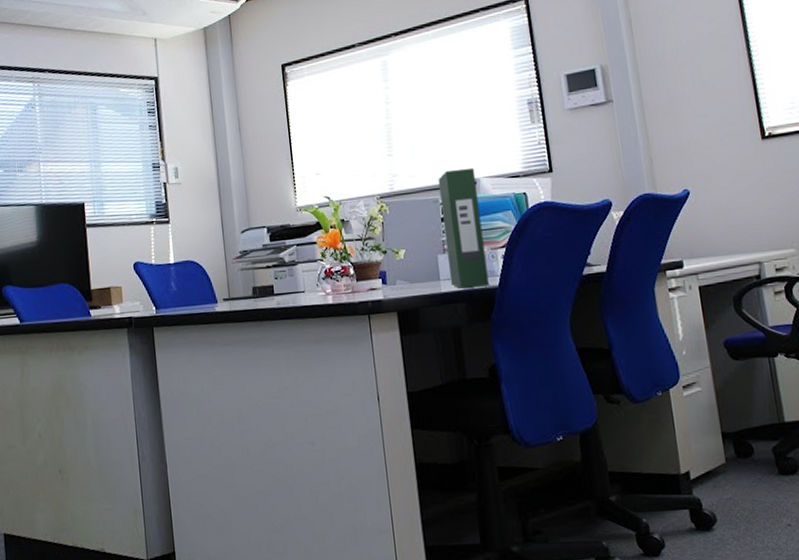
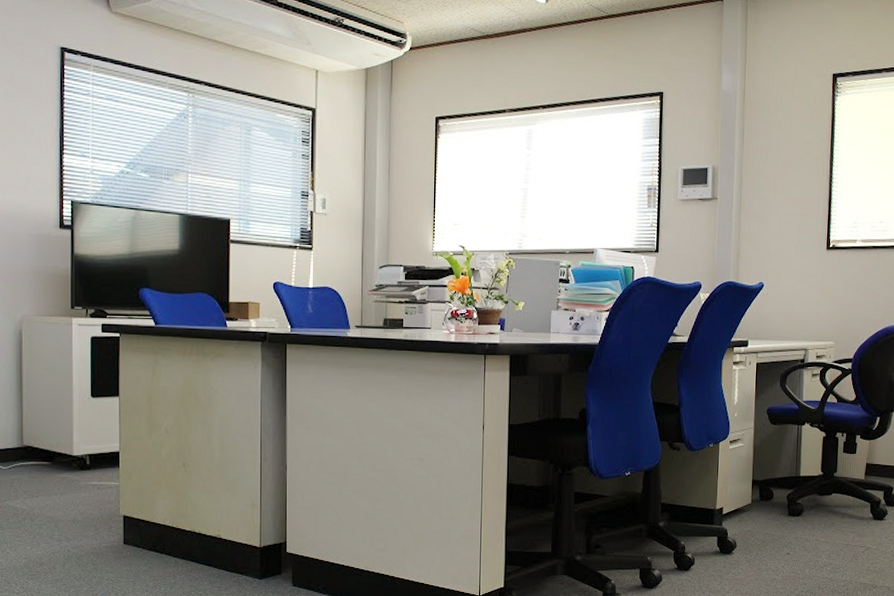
binder: present [438,167,489,289] -> none [559,237,594,342]

